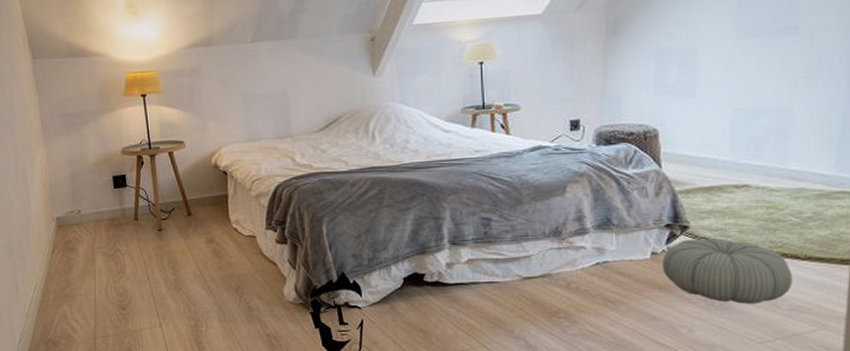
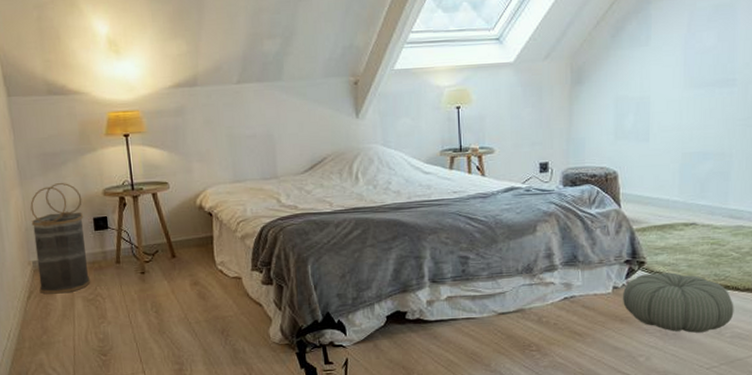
basket: none [54,142,111,249] -> present [30,183,91,294]

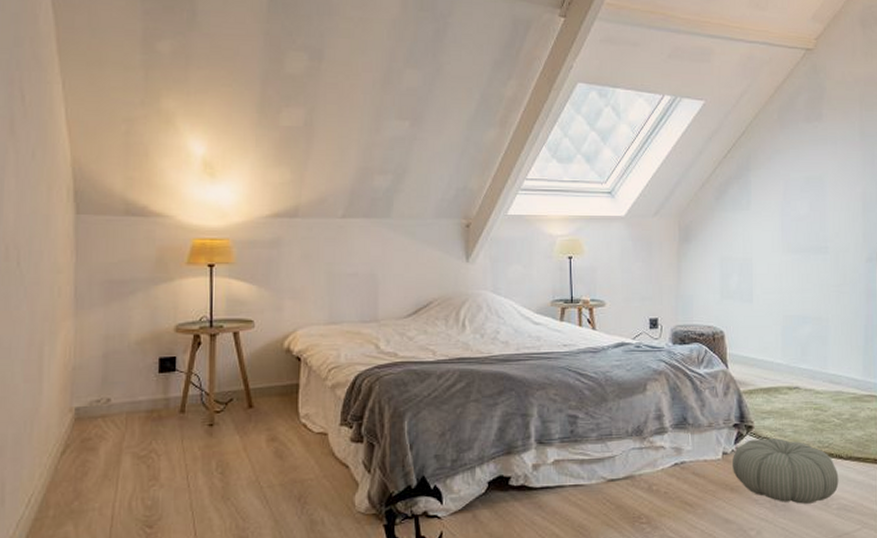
basket: present [30,183,91,294] -> none [78,316,149,449]

